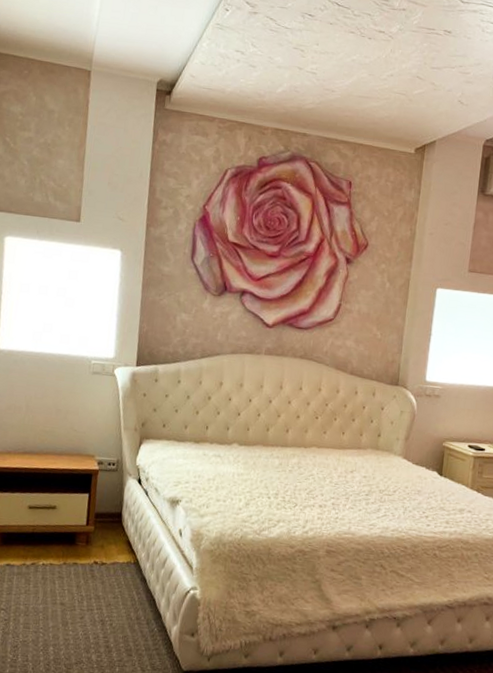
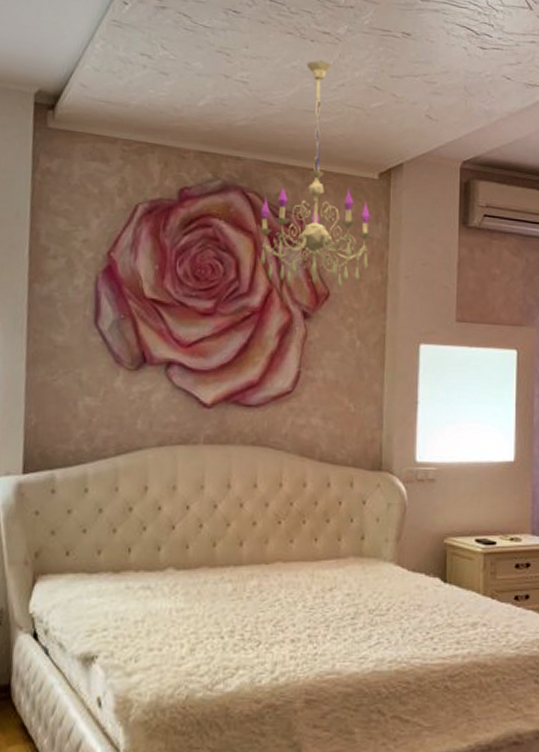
chandelier: none [316,54,407,241] -> present [257,60,374,289]

